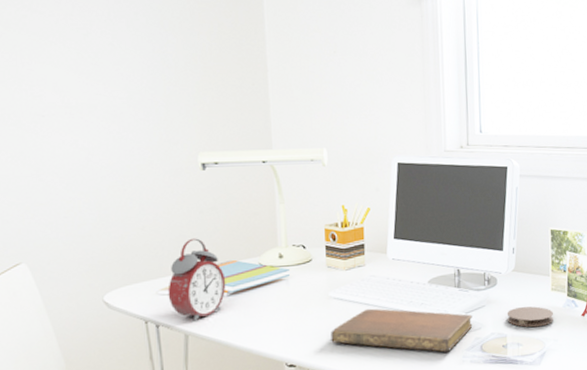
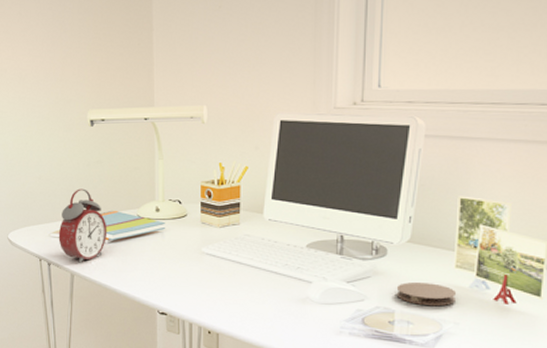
notebook: present [331,308,473,353] -> none [202,267,355,321]

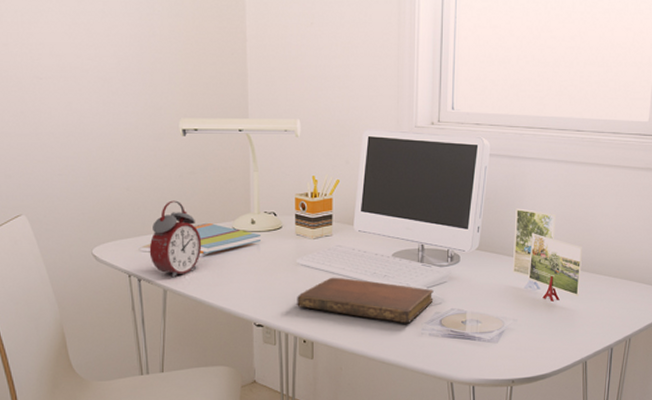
notebook: none [202,267,355,321] -> present [297,277,434,324]
coaster: present [396,282,457,307] -> none [467,285,515,306]

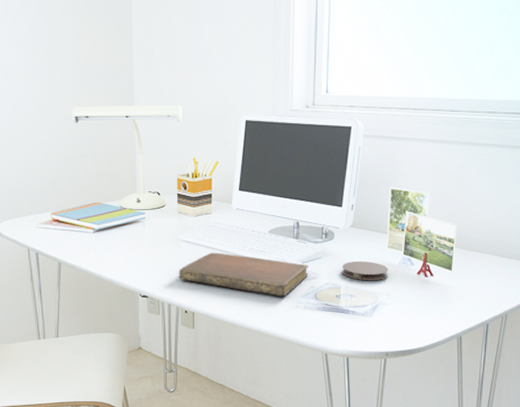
alarm clock: present [149,200,202,278] -> none [46,181,93,252]
coaster: none [467,285,515,306] -> present [342,261,389,281]

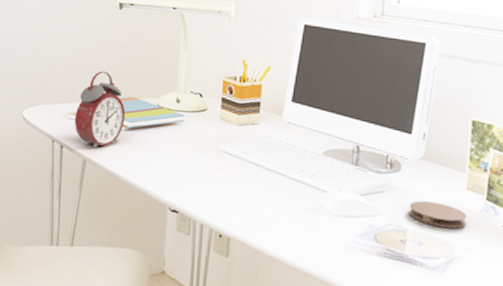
alarm clock: none [46,181,93,252] -> present [74,71,126,149]
notebook: present [179,252,309,297] -> none [215,169,369,234]

